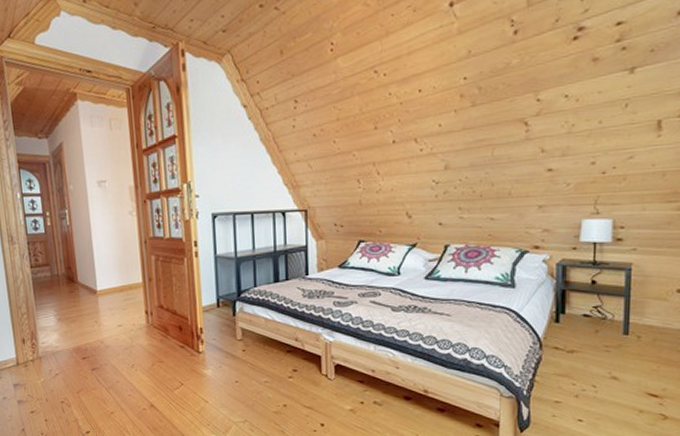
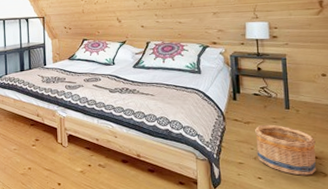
basket: none [579,354,658,418] -> present [255,124,316,176]

